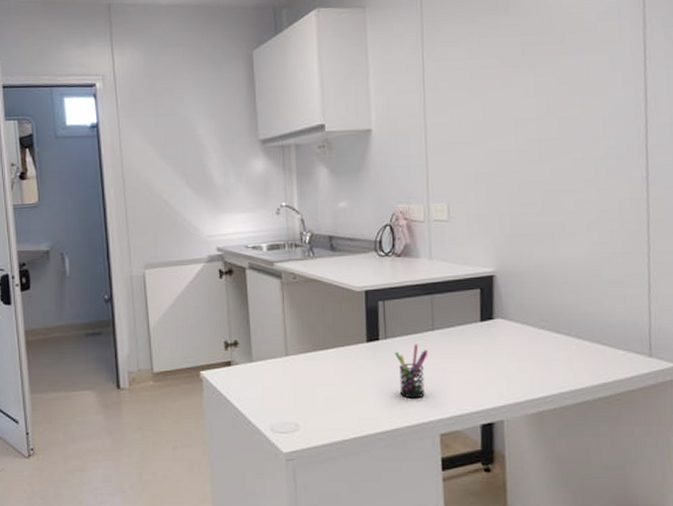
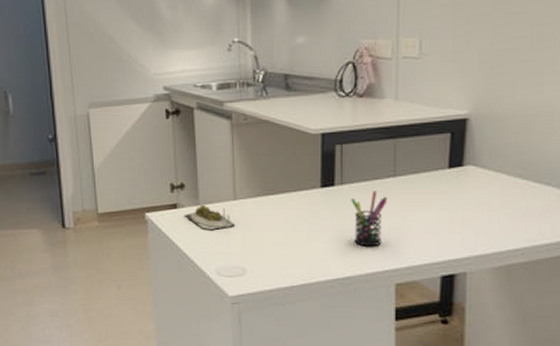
succulent plant: none [237,361,288,386] -> present [183,204,236,230]

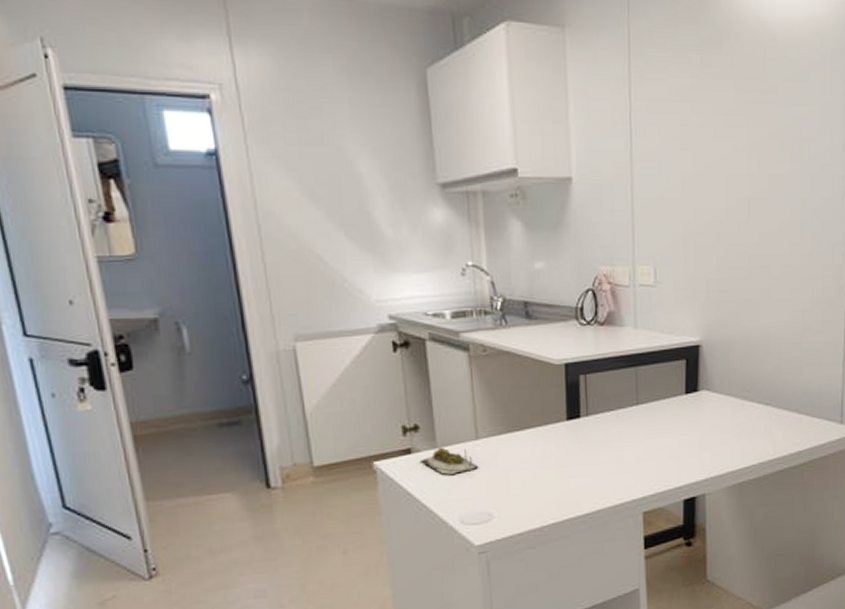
pen holder: present [351,190,388,247] -> none [597,420,632,478]

